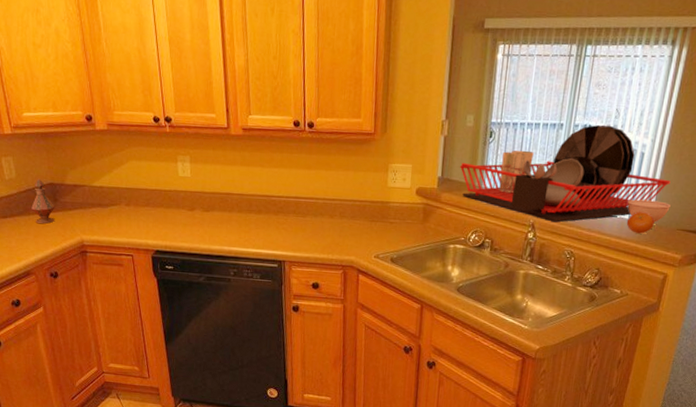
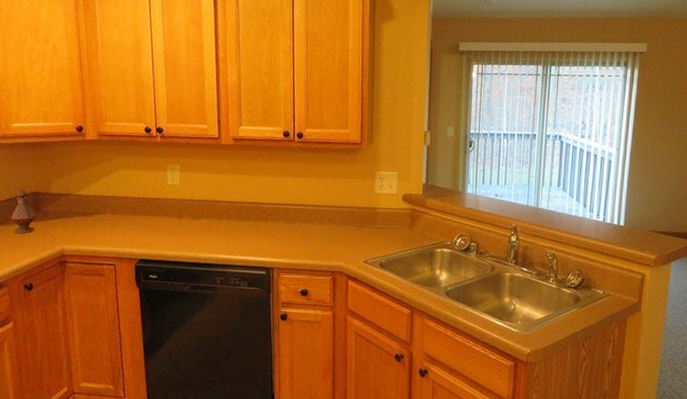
dish rack: present [459,124,671,223] -> none [442,135,638,226]
fruit: present [626,210,655,234] -> none [602,214,627,236]
bowl: present [627,199,671,223] -> none [600,203,640,225]

